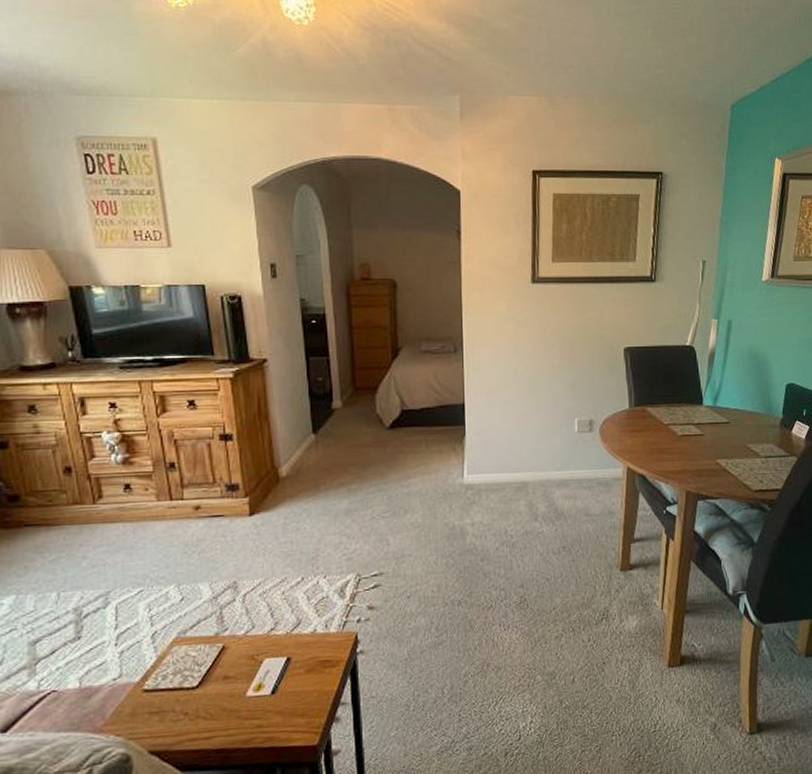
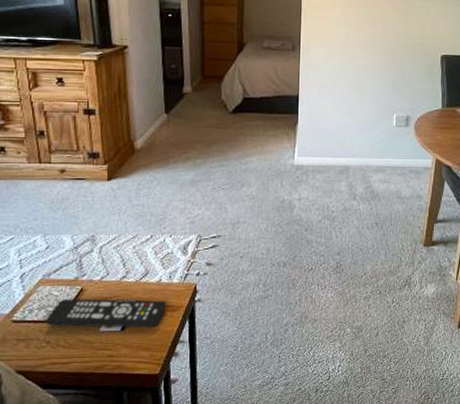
remote control: none [182,655,323,694] -> present [45,298,166,328]

